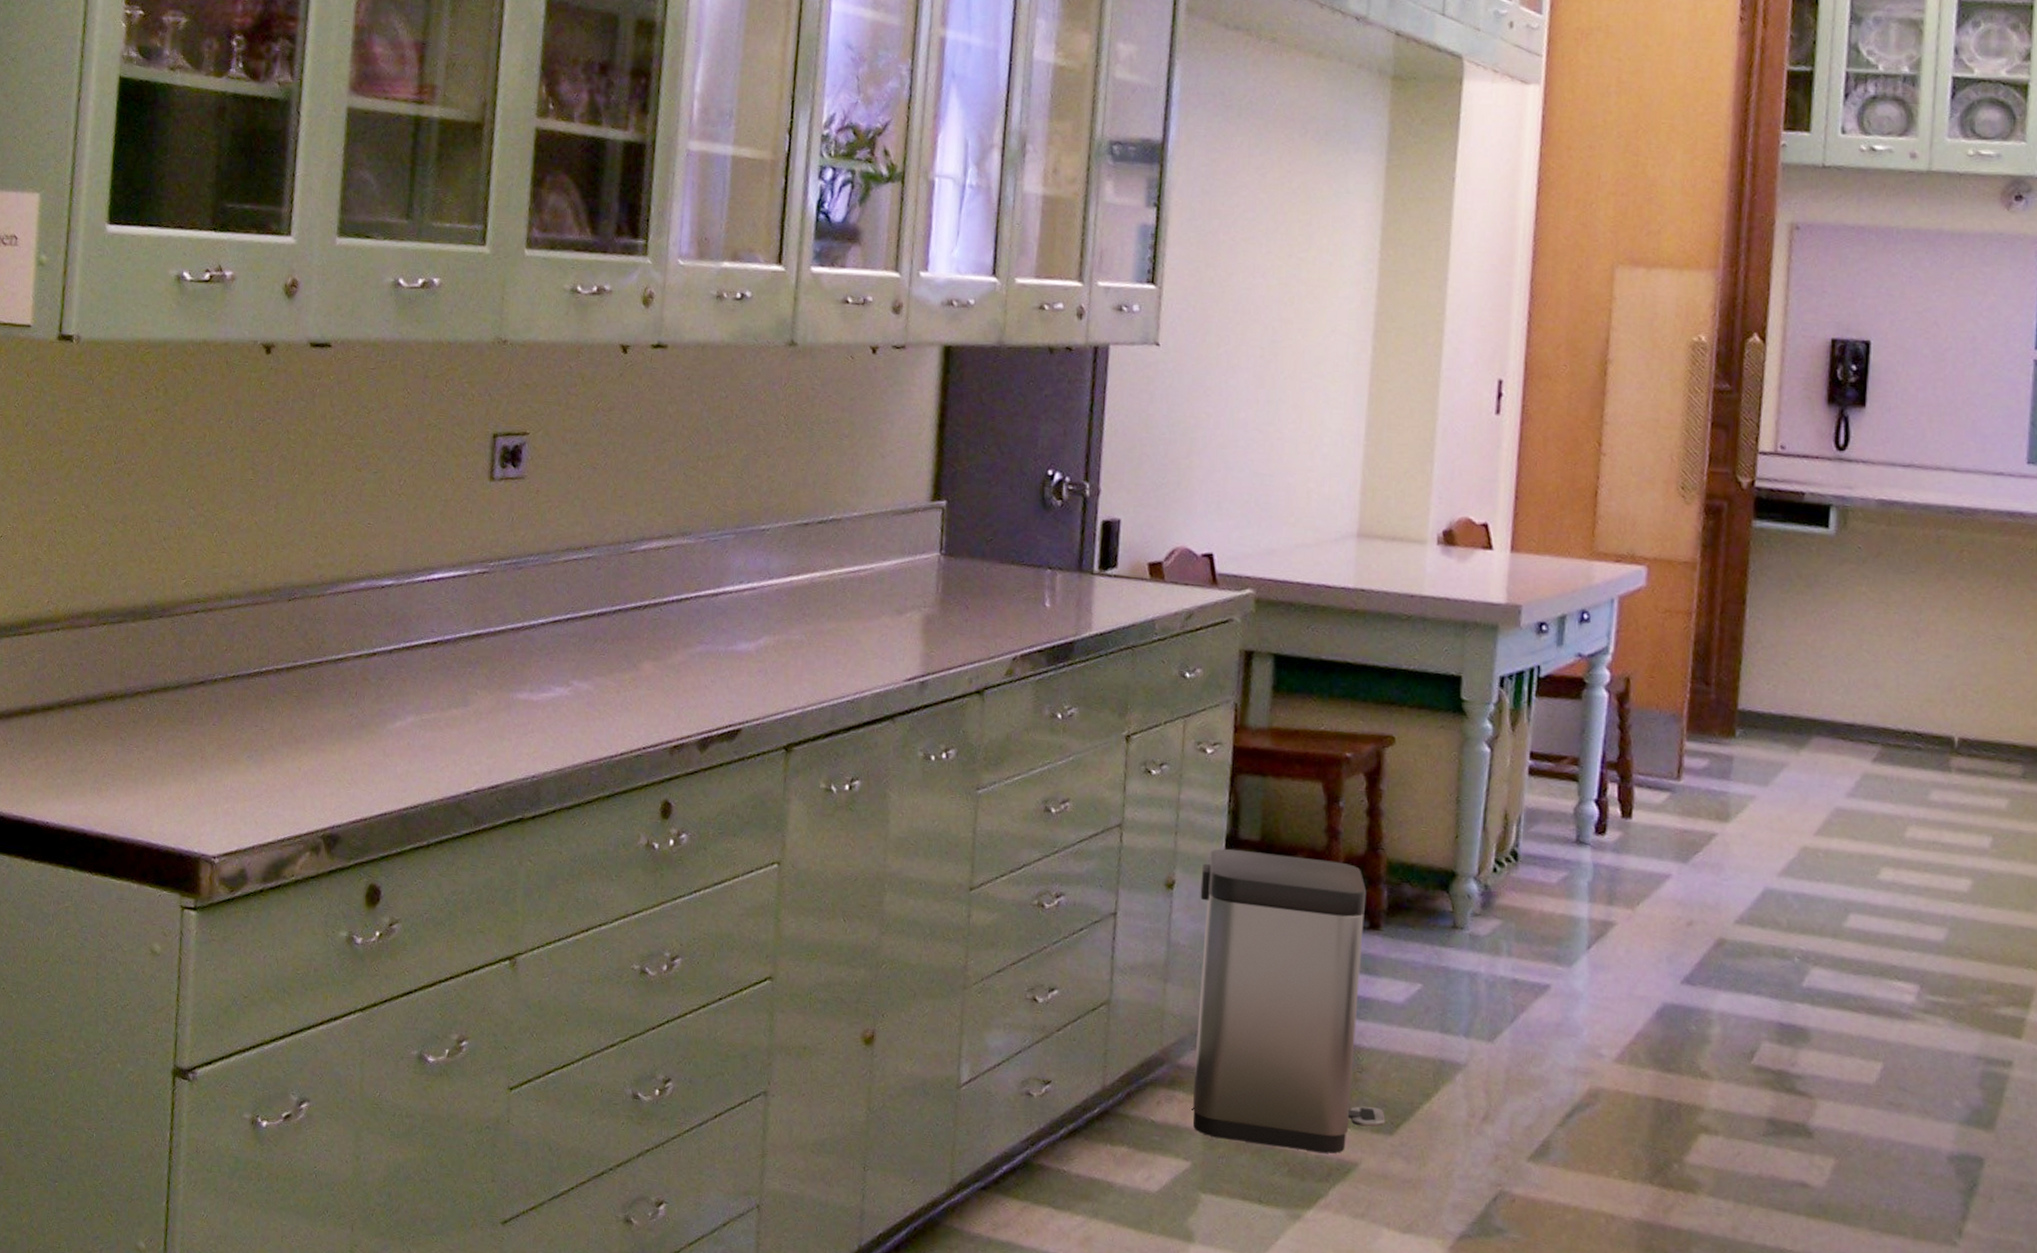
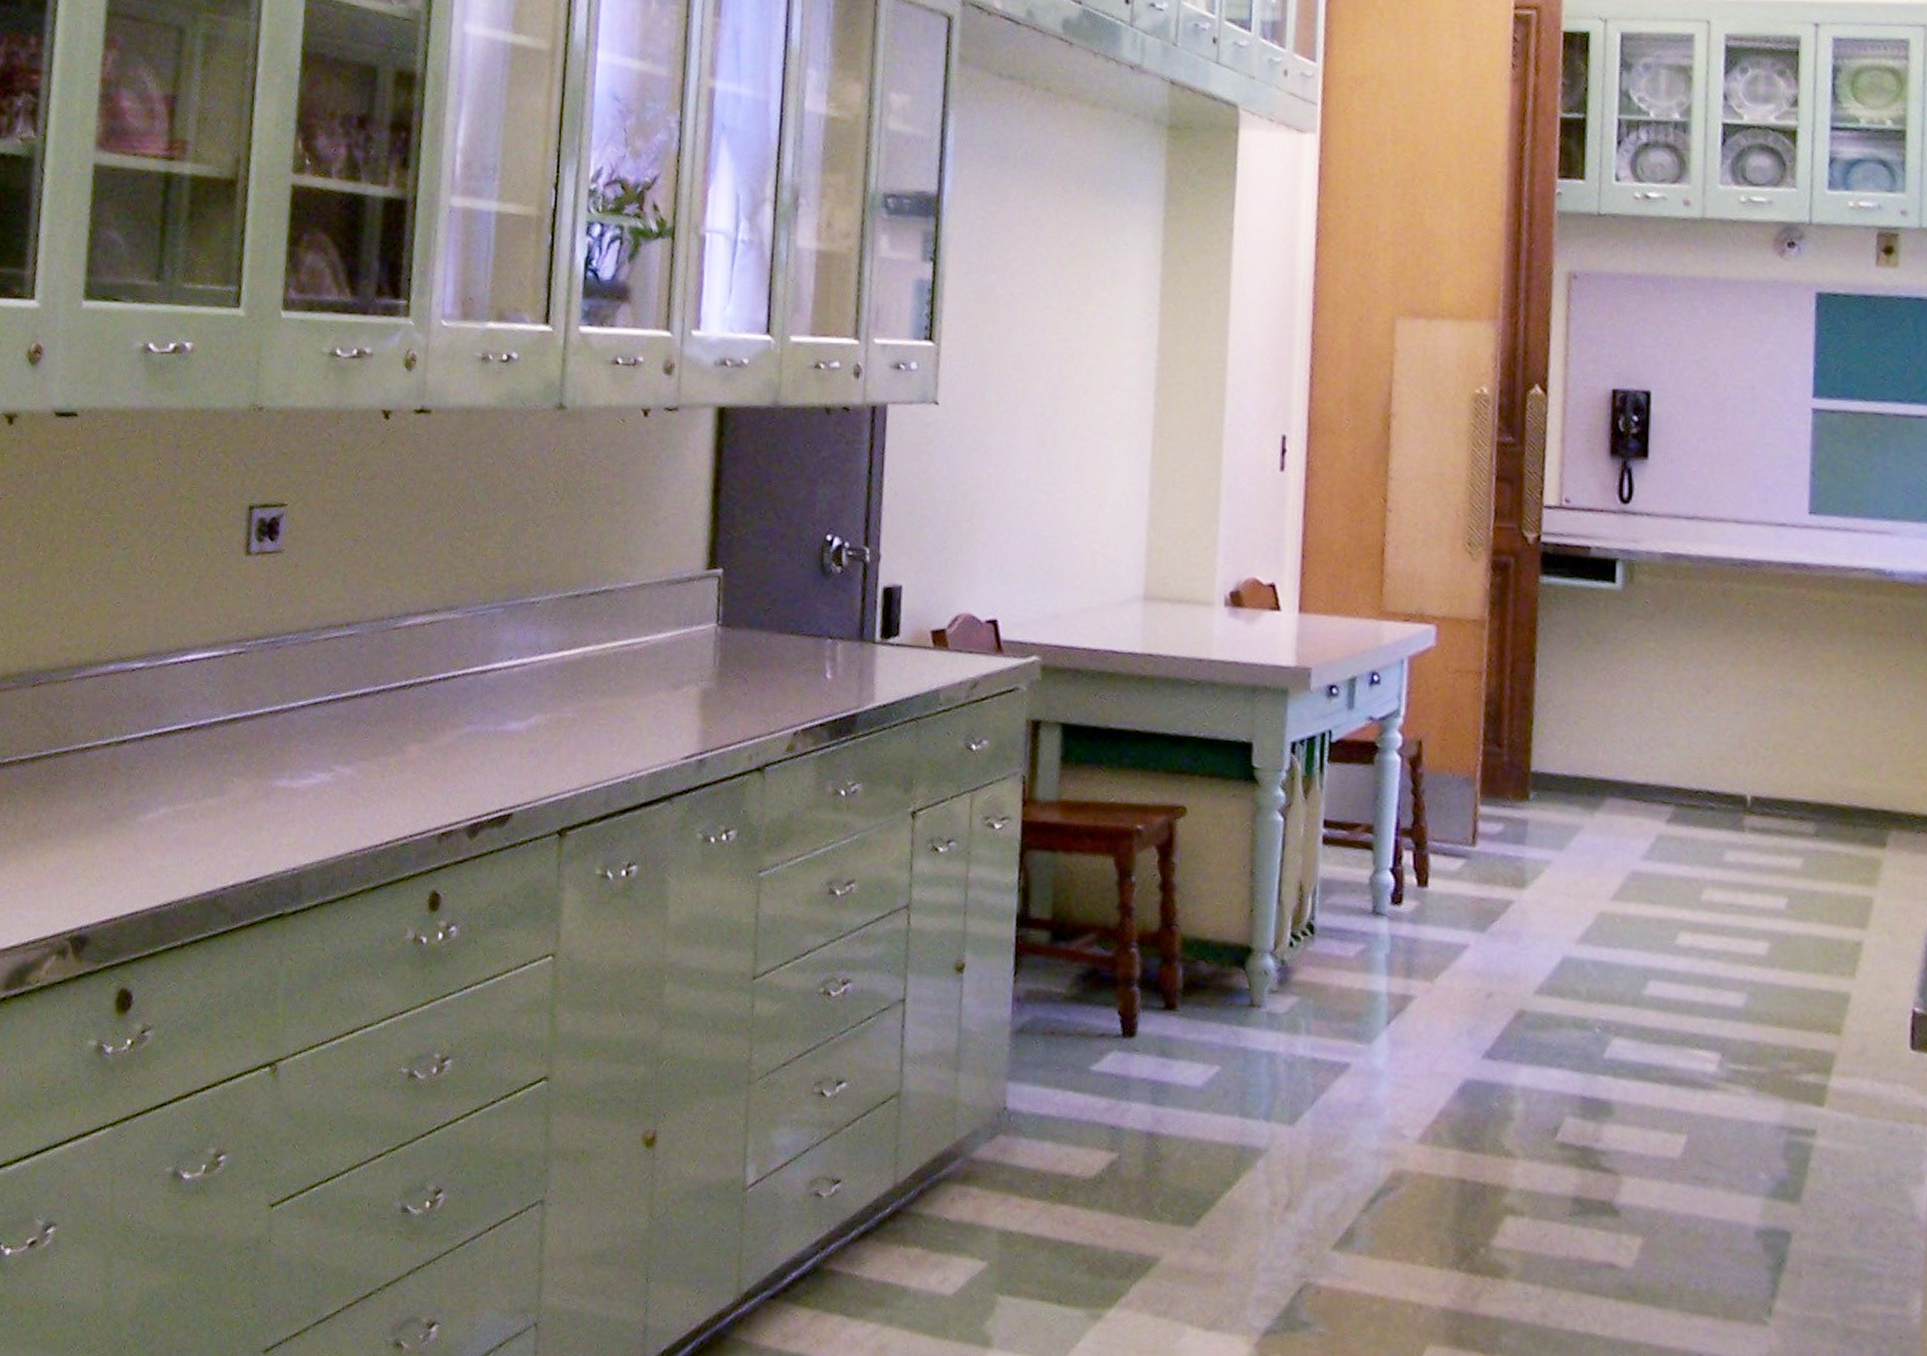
pedal bin: present [1193,848,1386,1154] -> none [987,929,1186,1248]

